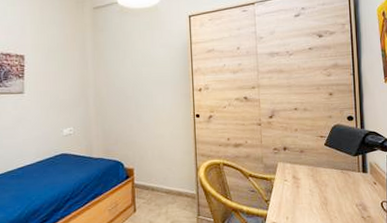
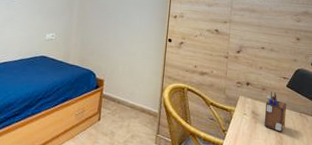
desk organizer: none [305,152,328,193] -> present [264,91,287,132]

